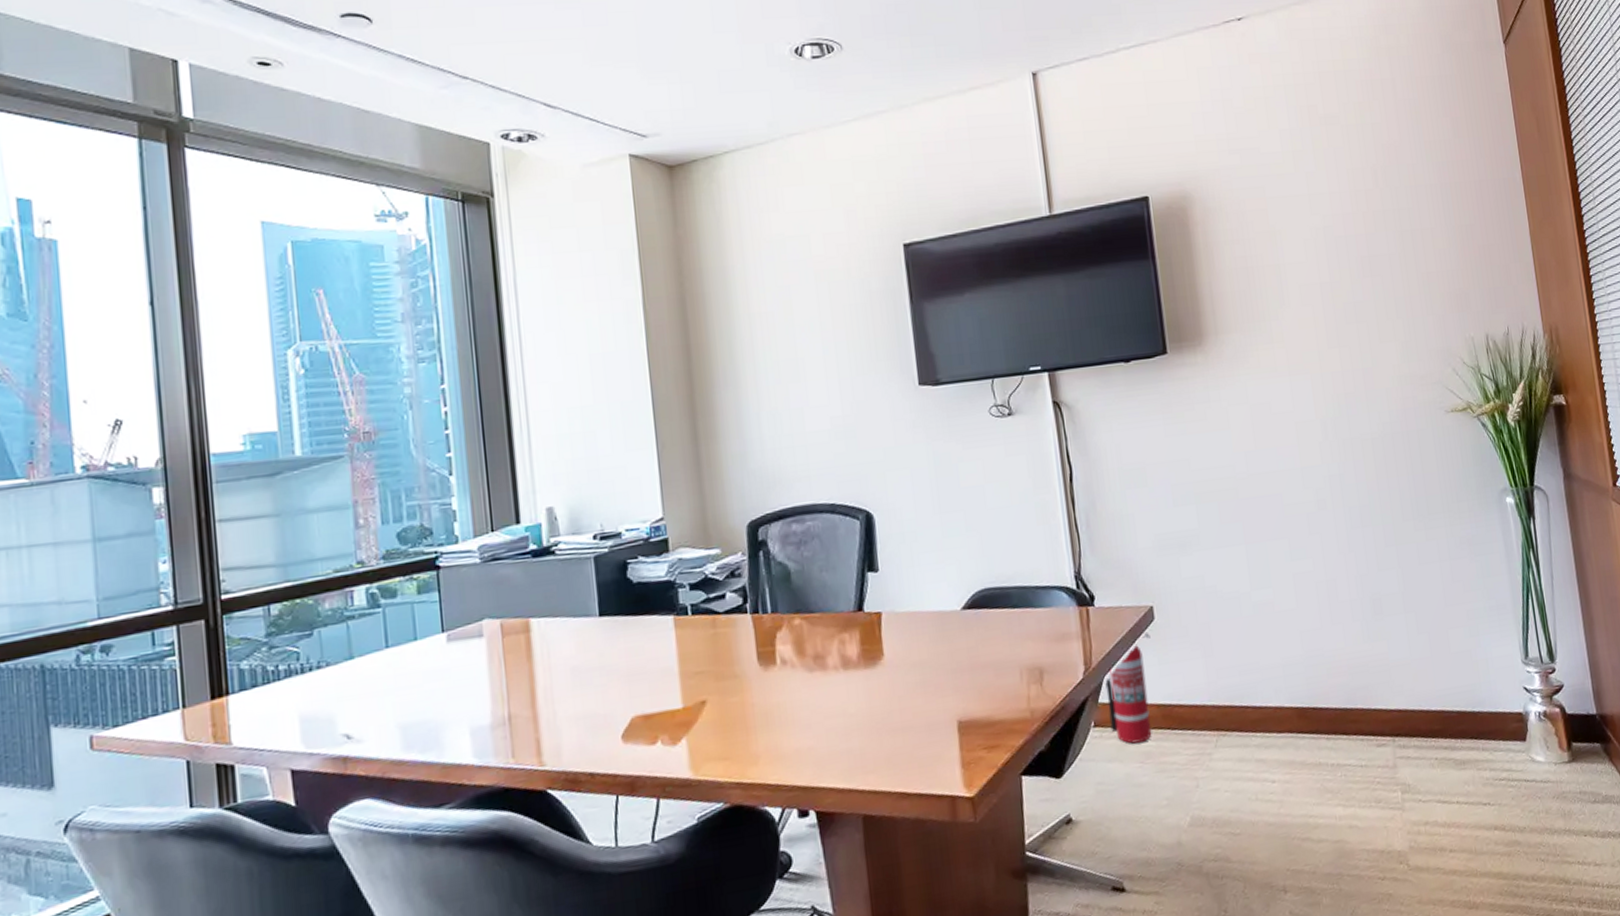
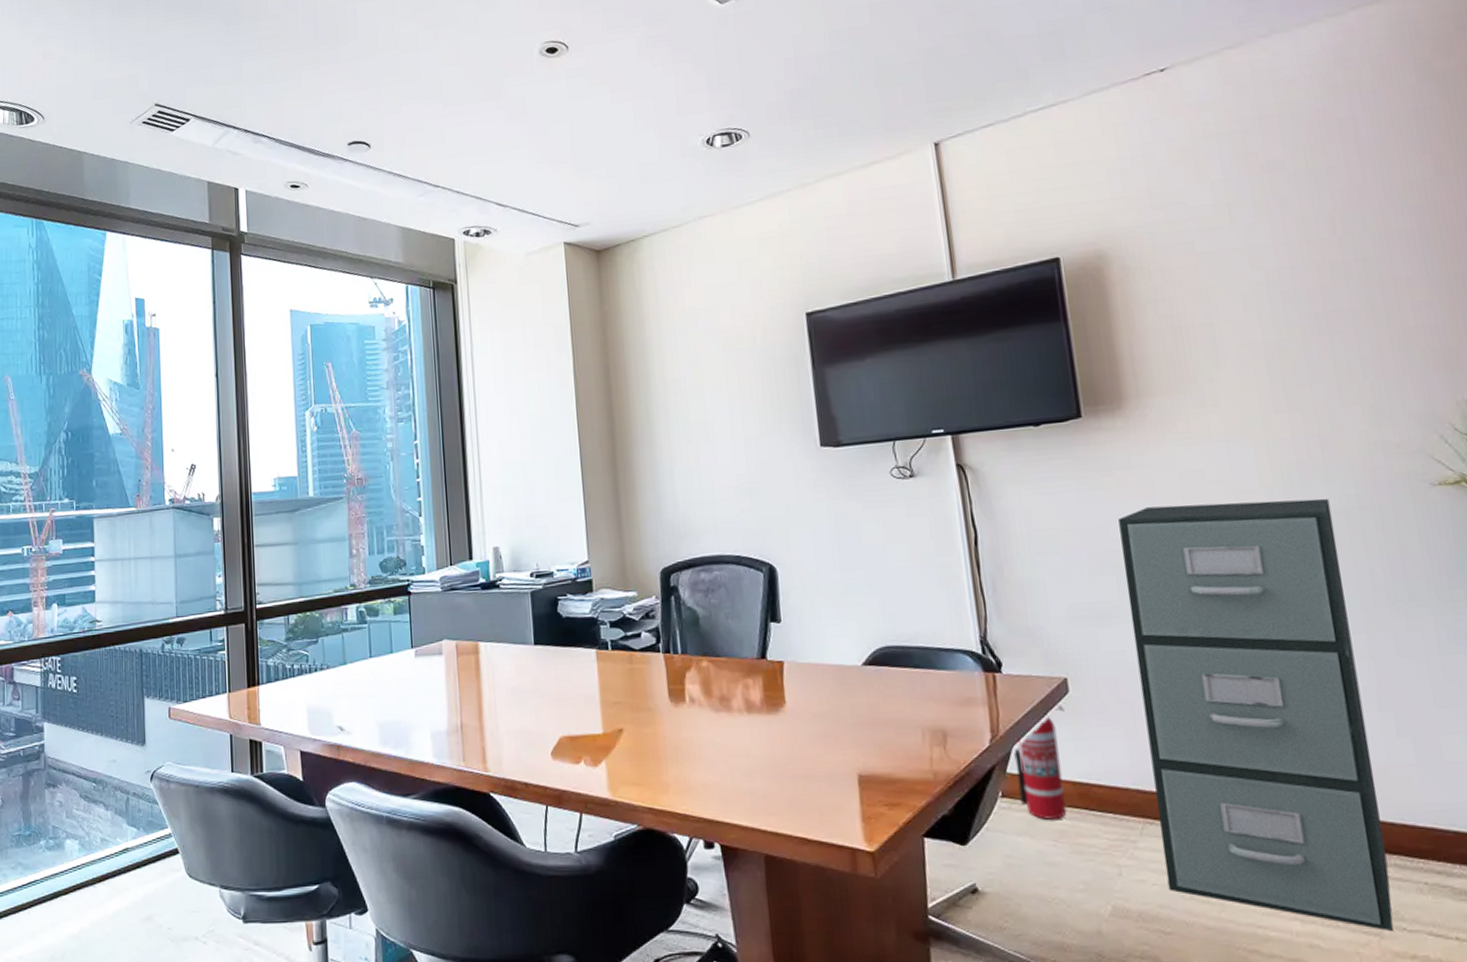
filing cabinet: none [1199,426,1412,804] -> present [1118,498,1393,931]

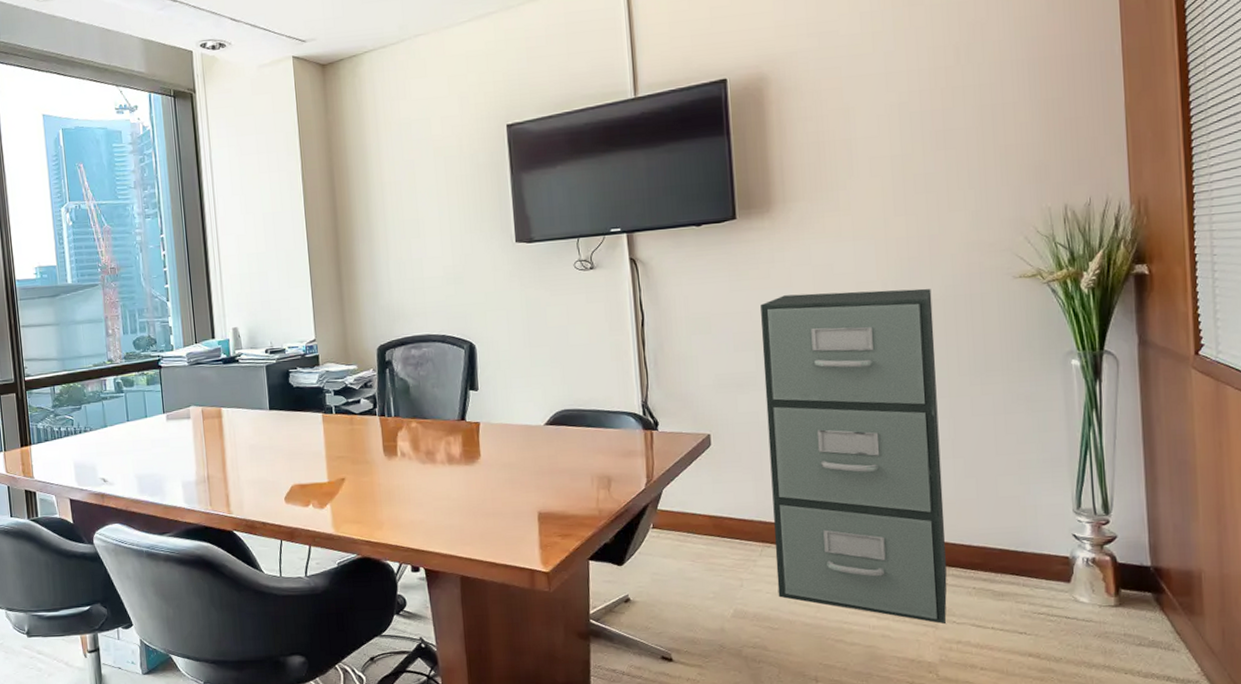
fire extinguisher: present [1012,702,1067,820] -> none [663,454,707,545]

